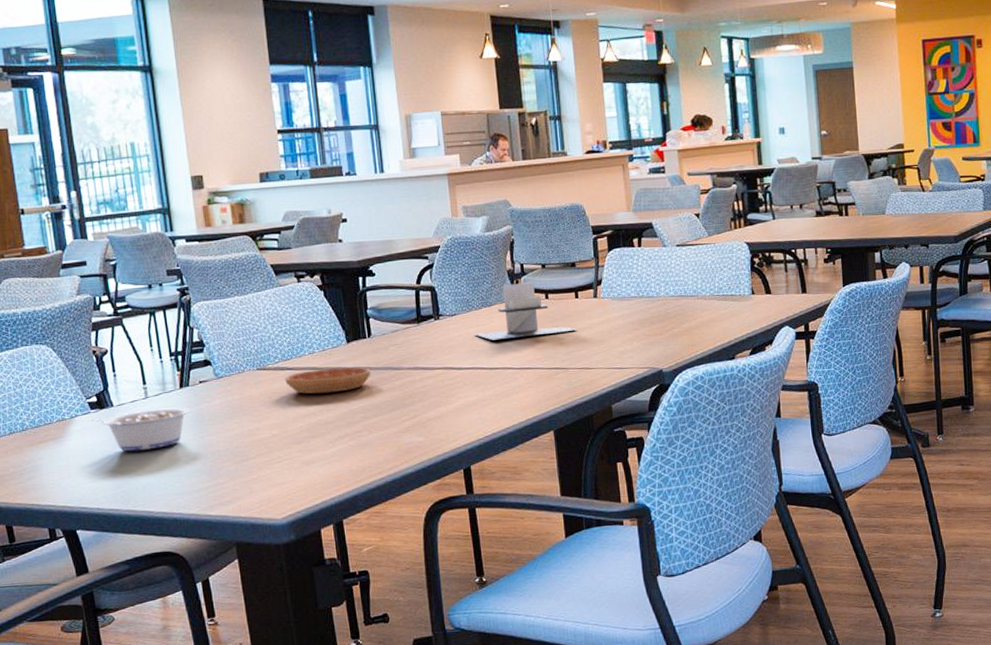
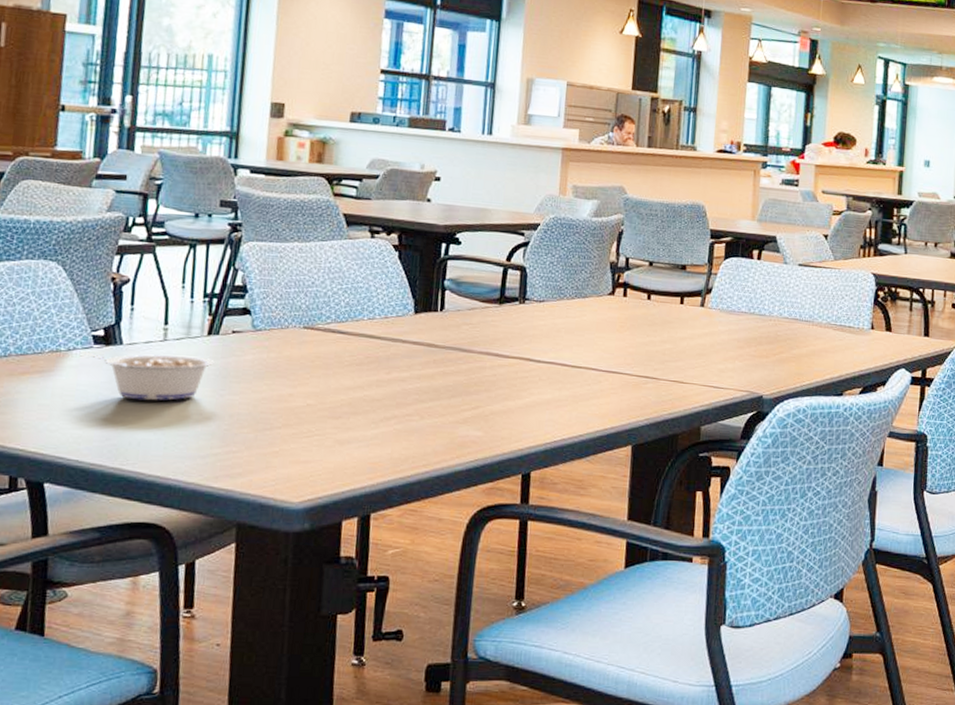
saucer: present [285,367,371,394] -> none [334,337,436,367]
napkin holder: present [475,282,577,340] -> none [562,277,676,339]

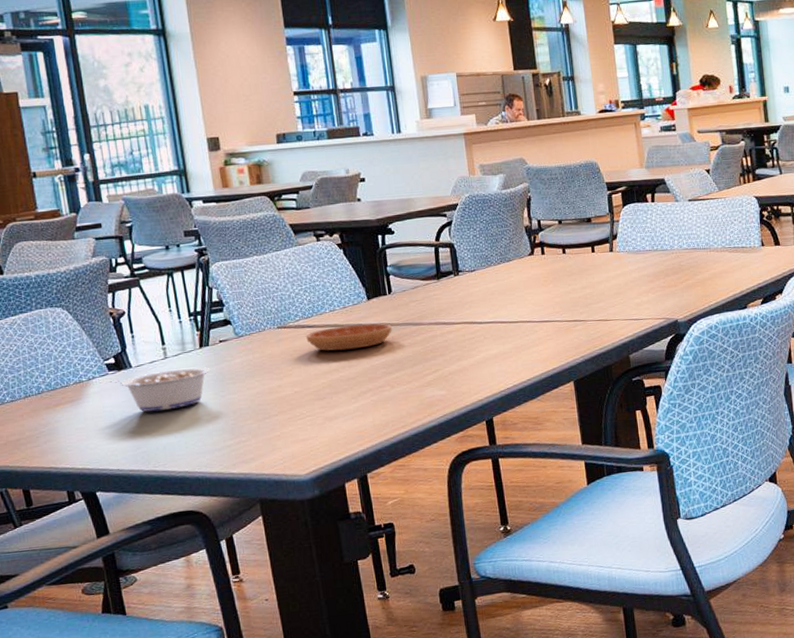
saucer: none [334,337,436,367] -> present [306,323,392,351]

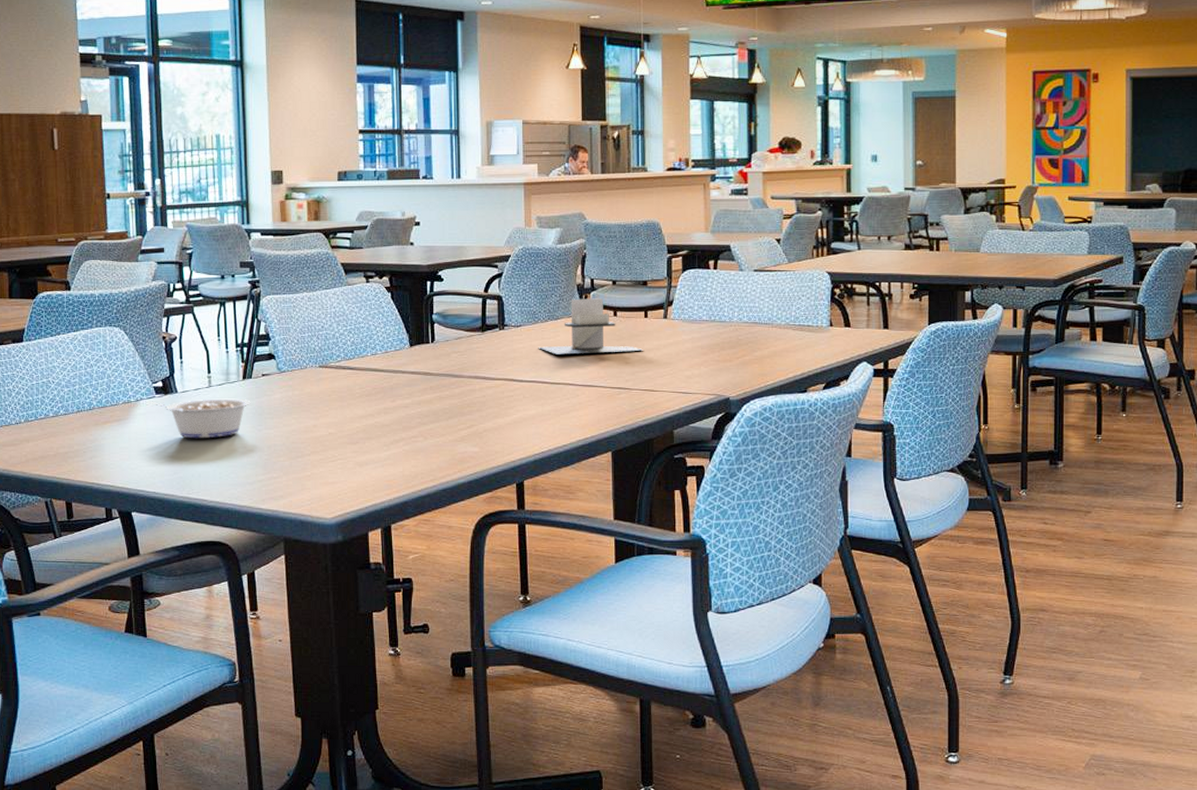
saucer: present [306,323,392,351] -> none [346,371,431,396]
napkin holder: none [494,238,594,295] -> present [539,298,643,355]

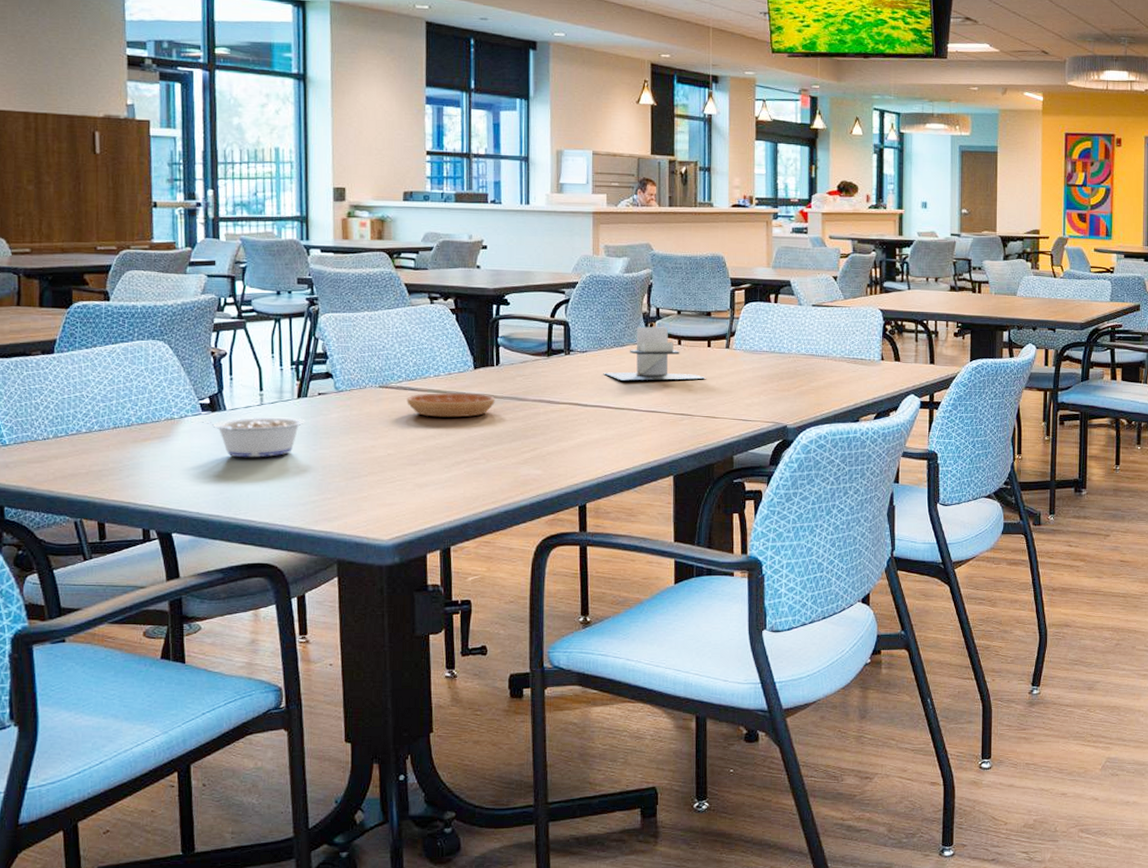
saucer: none [346,371,431,396] -> present [407,393,495,418]

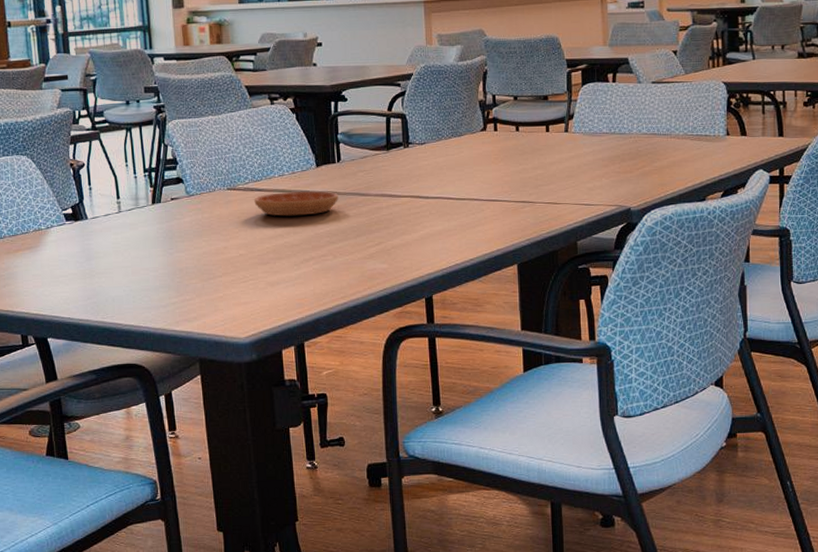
legume: present [193,417,305,458] -> none [58,223,161,264]
napkin holder: present [604,326,706,381] -> none [443,114,546,171]

